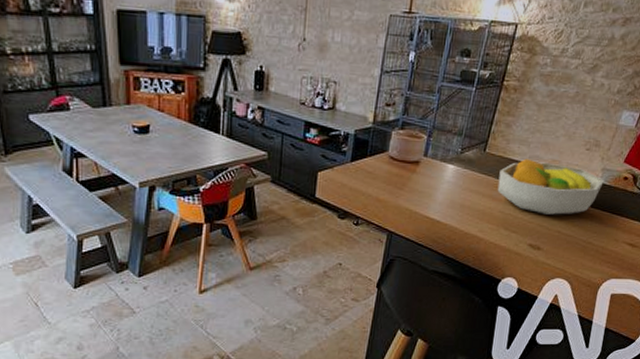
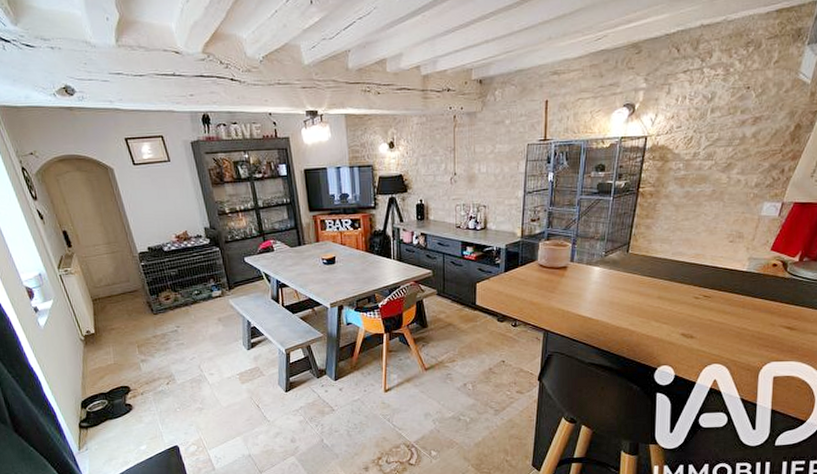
fruit bowl: present [497,158,604,215] -> none [644,255,752,305]

